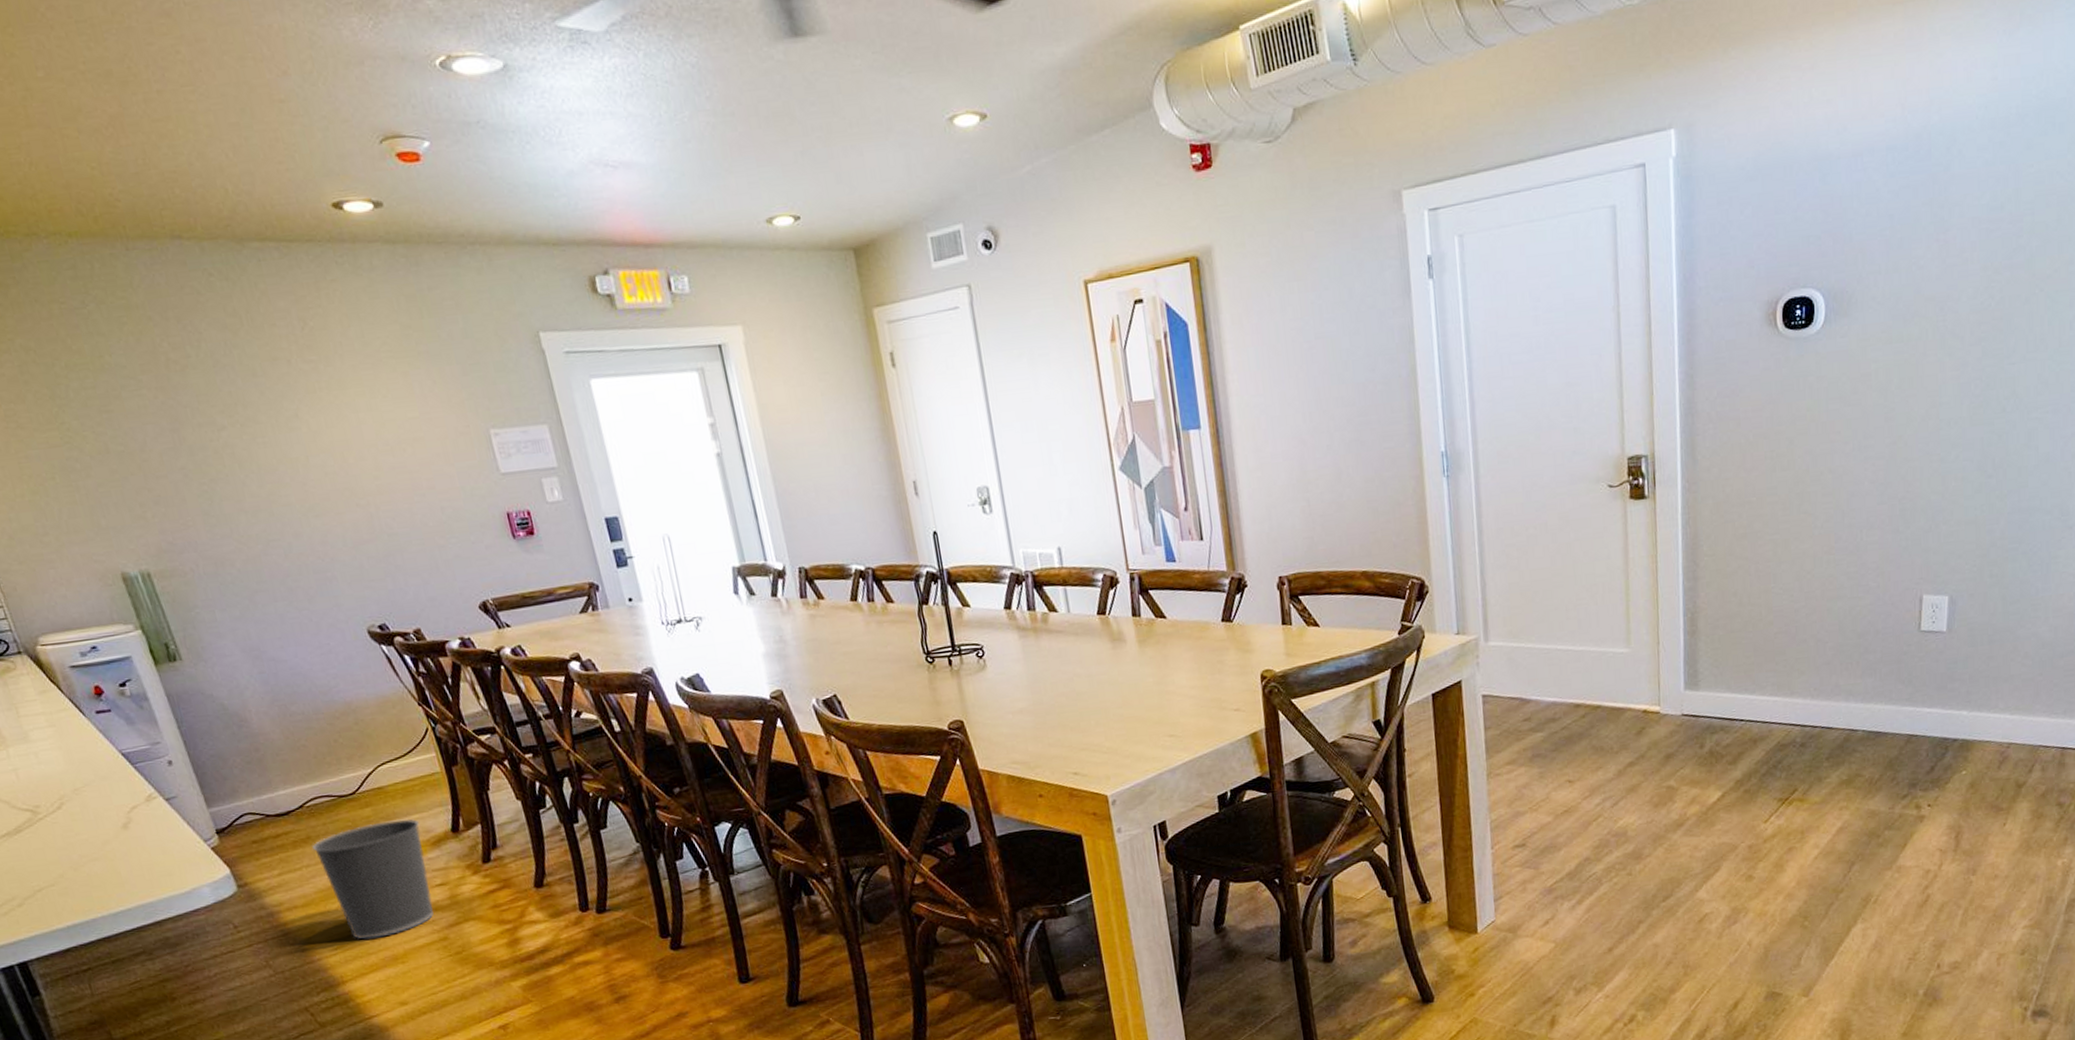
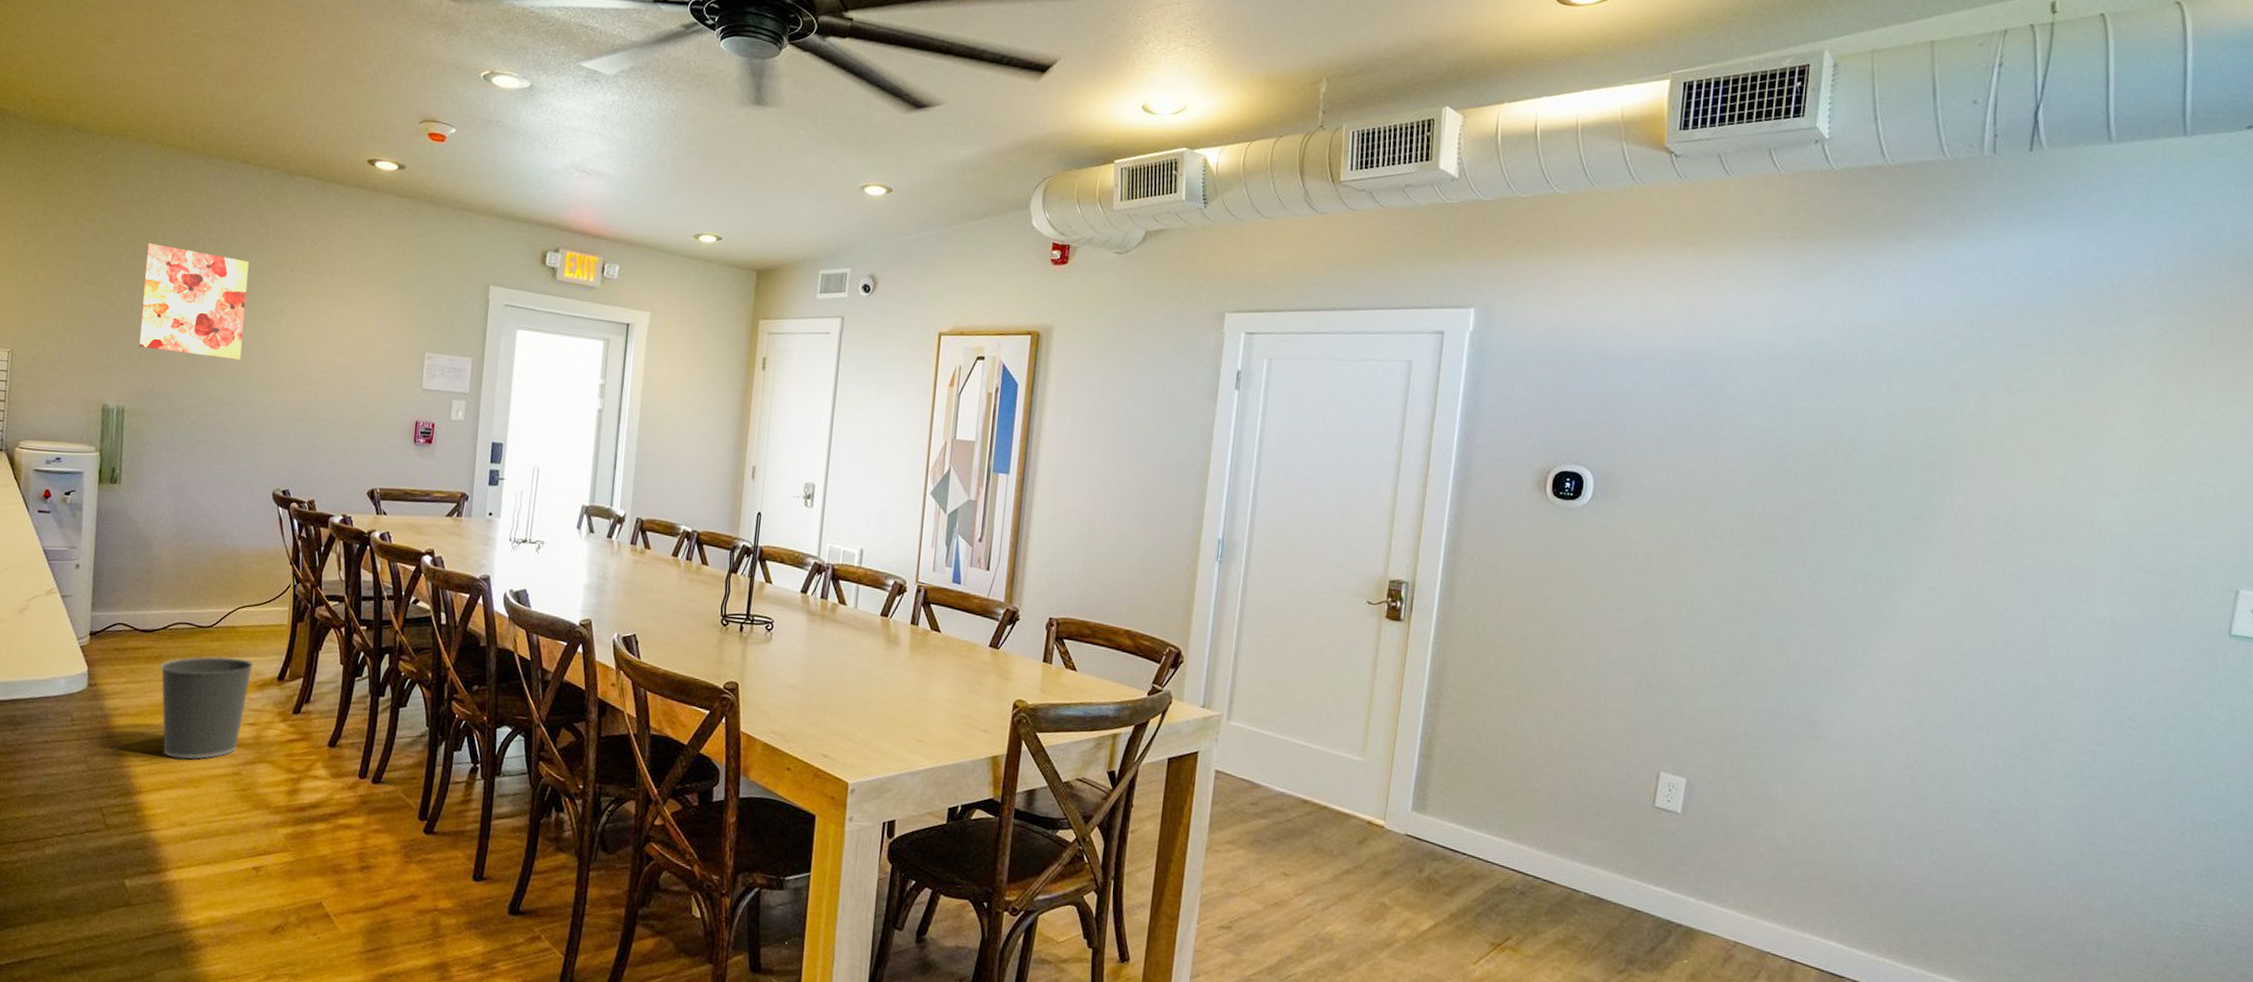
wall art: none [94,362,268,496] -> present [139,243,250,360]

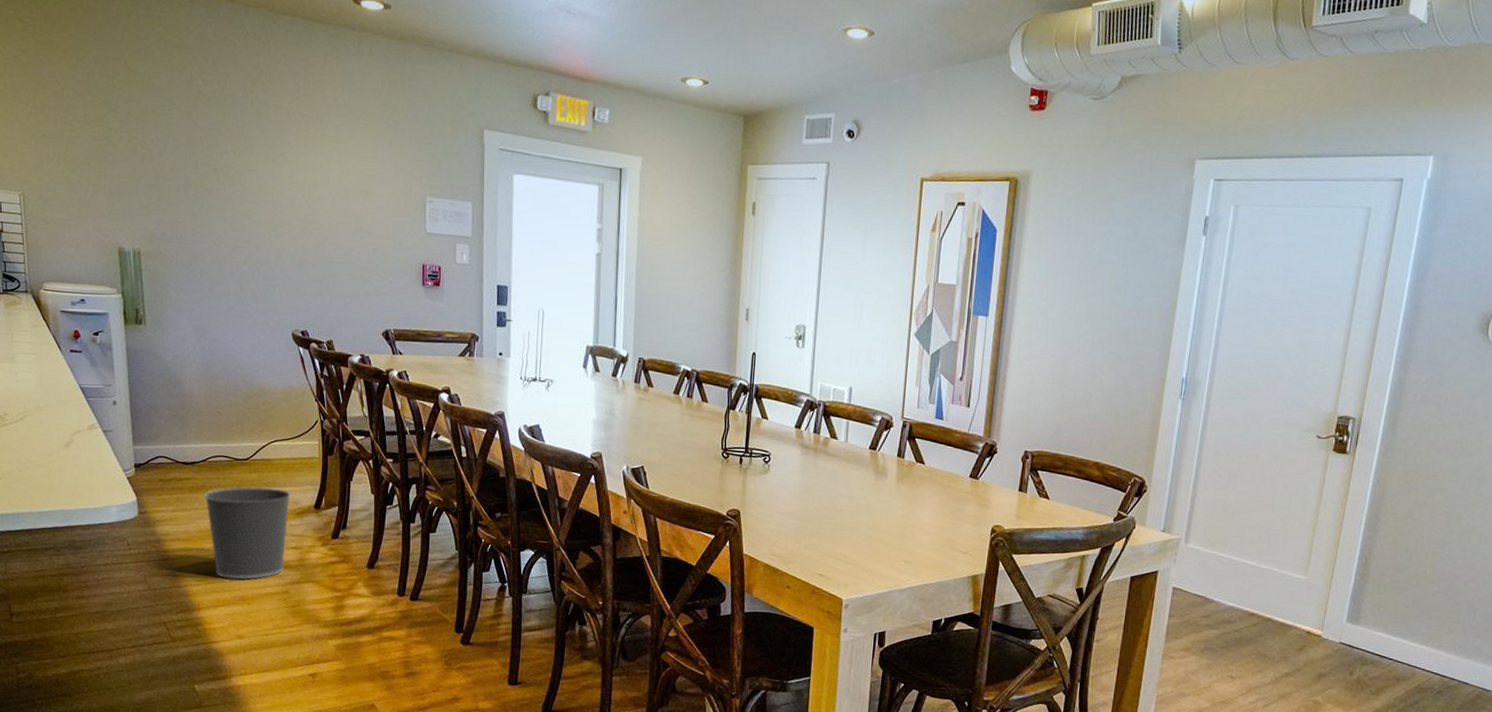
wall art: present [139,243,250,360] -> none [143,85,248,204]

